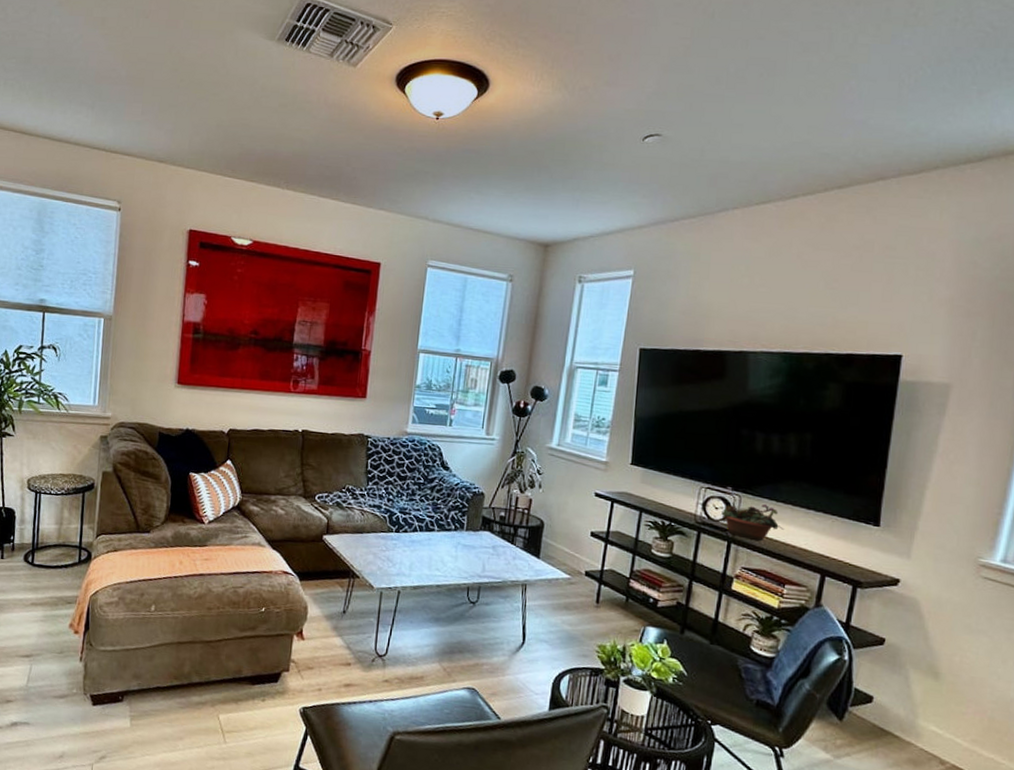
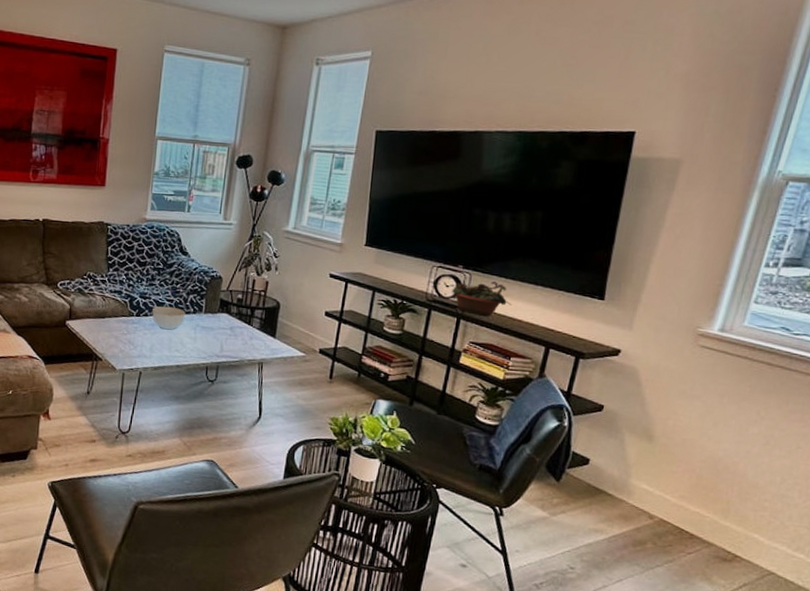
bowl: none [411,522,447,548] -> present [151,306,186,330]

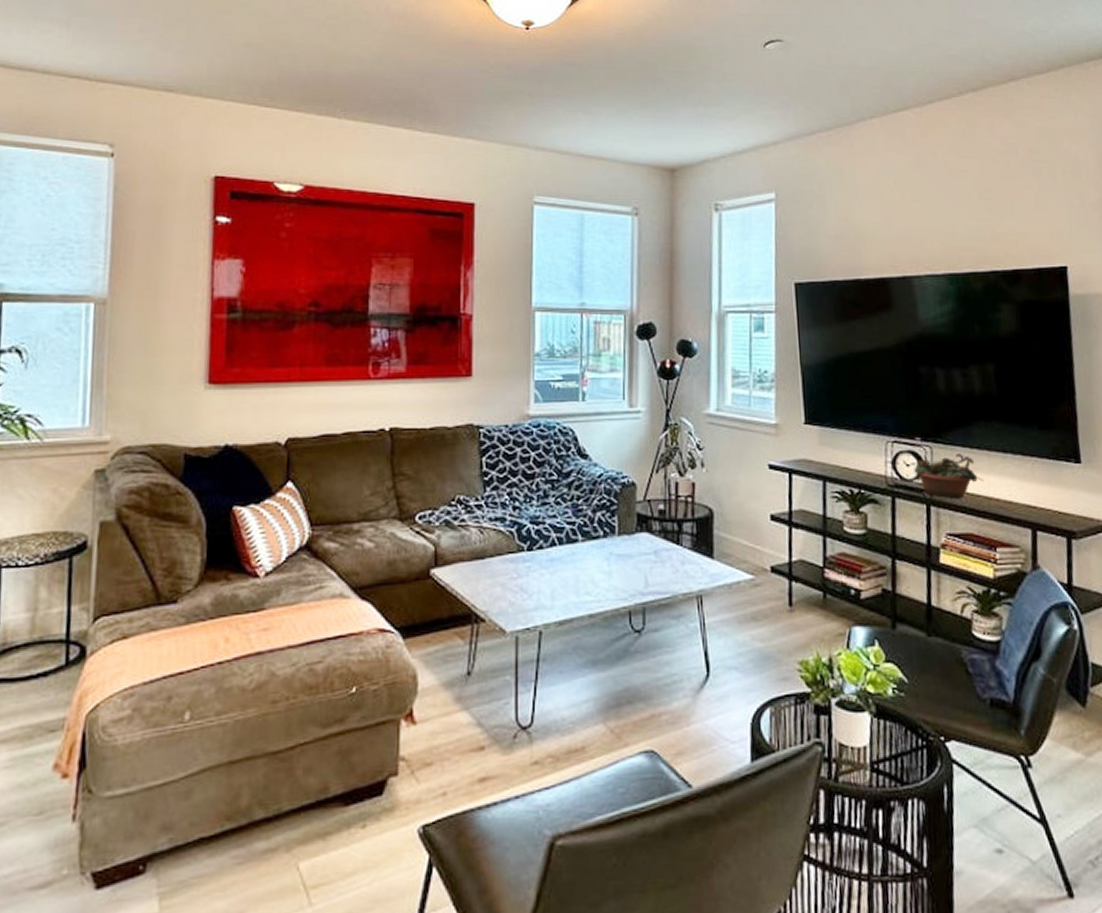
bowl: present [151,306,186,330] -> none [547,531,594,565]

